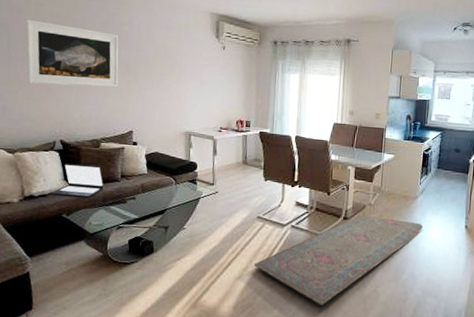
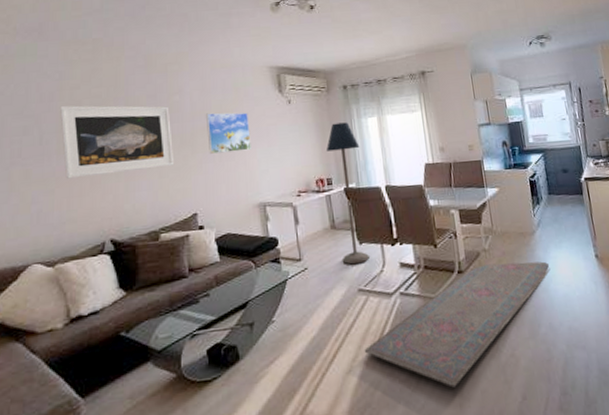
laptop: present [51,164,104,198] -> none [104,263,170,308]
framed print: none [149,46,186,85] -> present [205,112,251,154]
floor lamp: none [249,74,280,196] -> present [327,122,371,265]

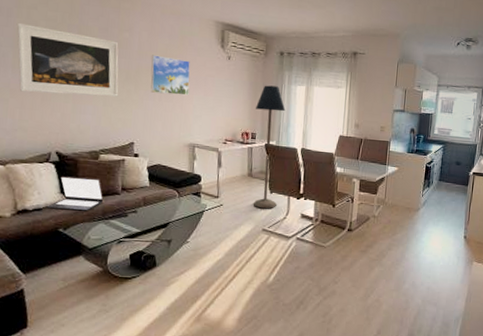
laptop: none [104,263,170,308] -> present [47,176,104,211]
rug: present [364,261,551,388] -> none [258,228,425,316]

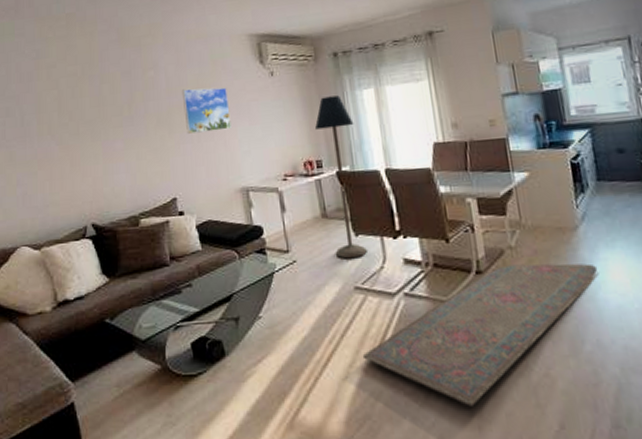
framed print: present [17,22,119,97] -> none [39,83,152,161]
laptop: present [47,176,104,211] -> none [89,250,151,294]
rug: none [258,228,425,316] -> present [362,263,599,406]

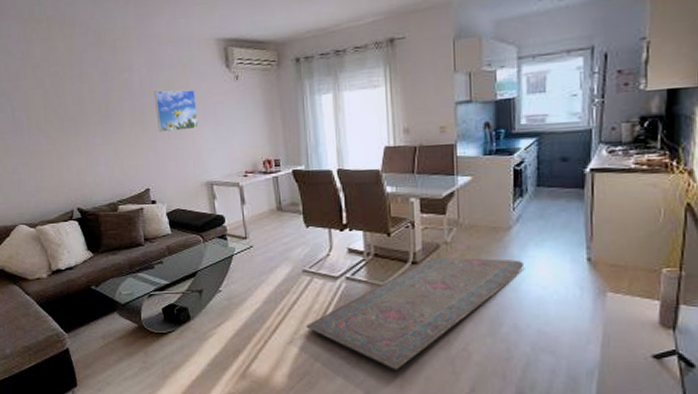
floor lamp: present [315,95,369,259] -> none [275,99,317,247]

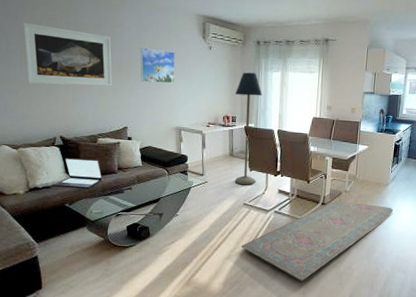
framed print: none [26,84,127,153] -> present [23,22,113,87]
laptop: none [77,231,129,266] -> present [54,158,103,188]
floor lamp: none [275,99,317,247] -> present [235,72,263,185]

